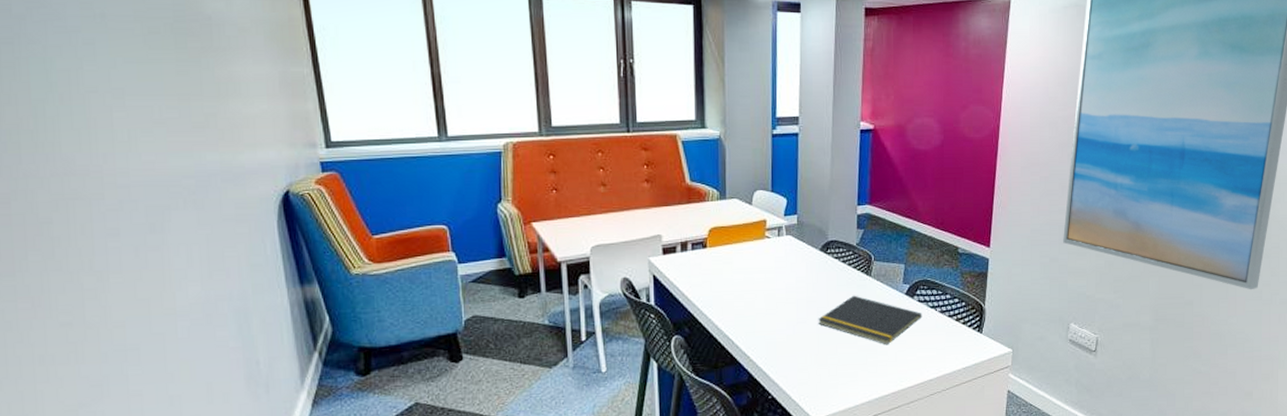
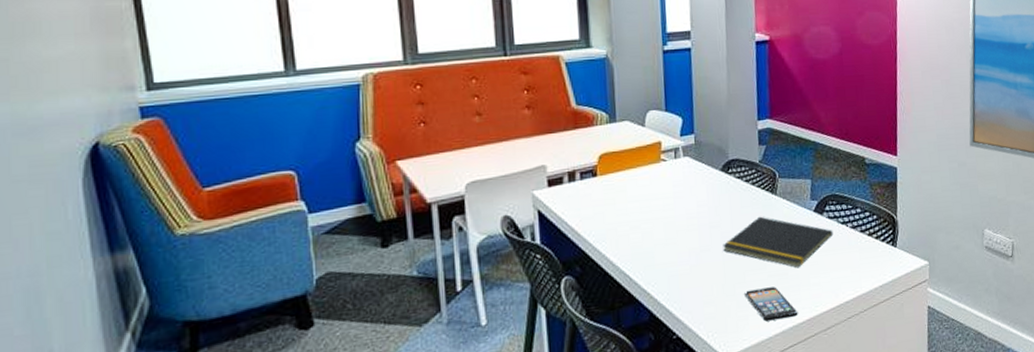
smartphone: none [835,360,884,391] -> present [744,286,798,322]

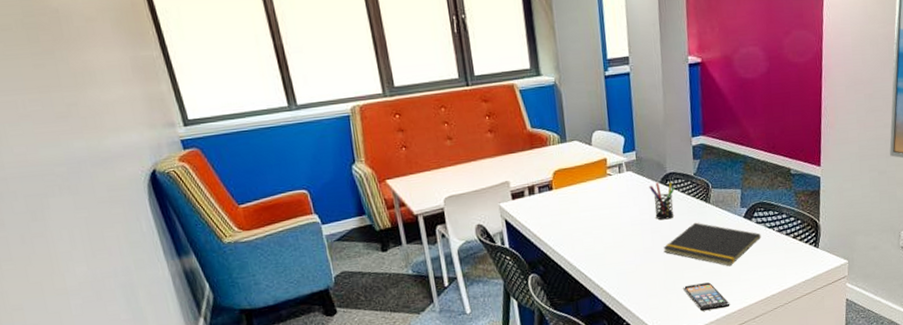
pen holder: none [708,169,737,213] -> present [649,181,674,220]

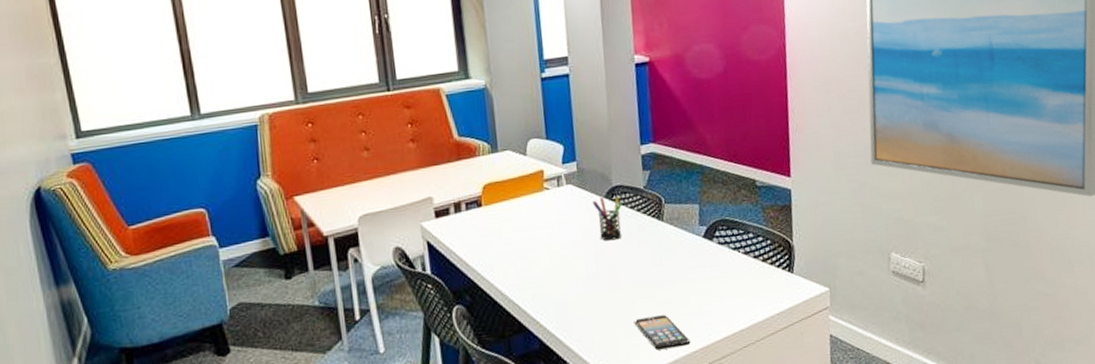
notepad: present [663,222,761,267] -> none [610,243,725,296]

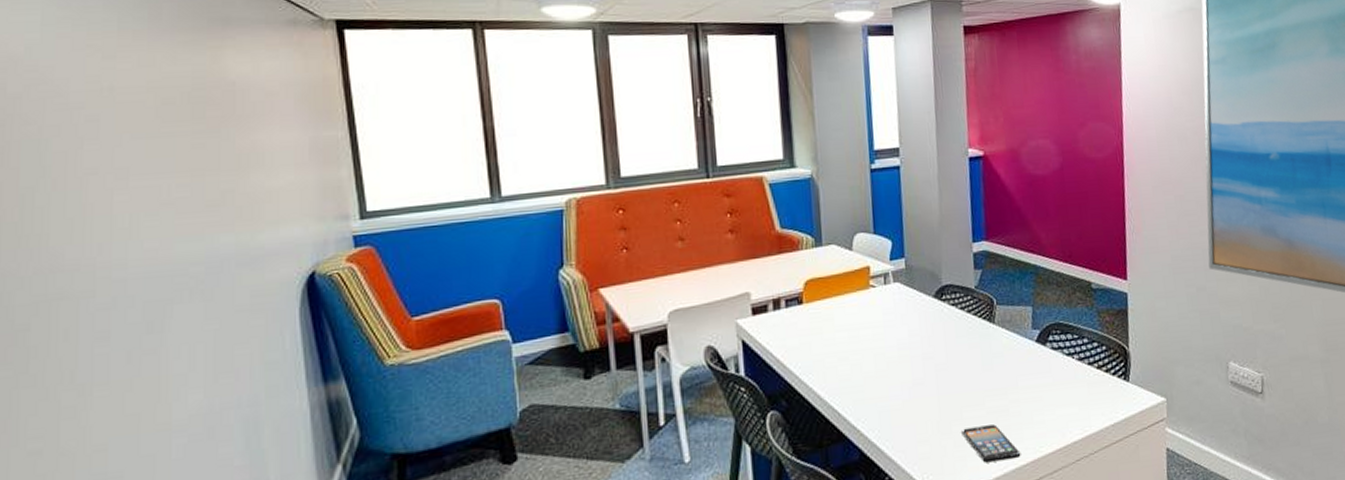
pen holder: present [592,196,622,241] -> none [920,296,951,344]

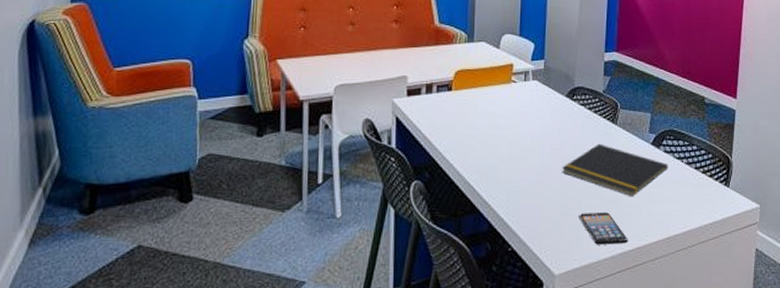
notepad: none [937,347,1058,404] -> present [562,143,668,197]

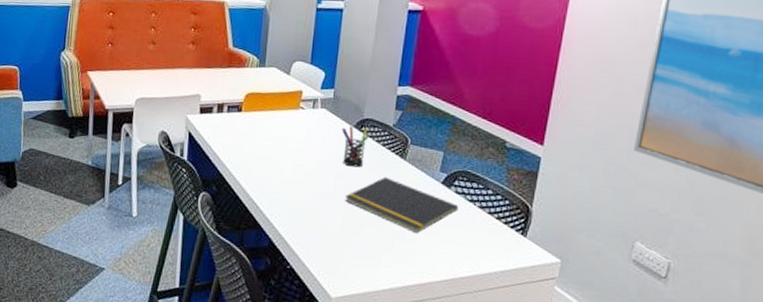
pen holder: none [554,96,581,137] -> present [341,126,369,168]
smartphone: present [578,212,628,245] -> none [359,242,409,279]

